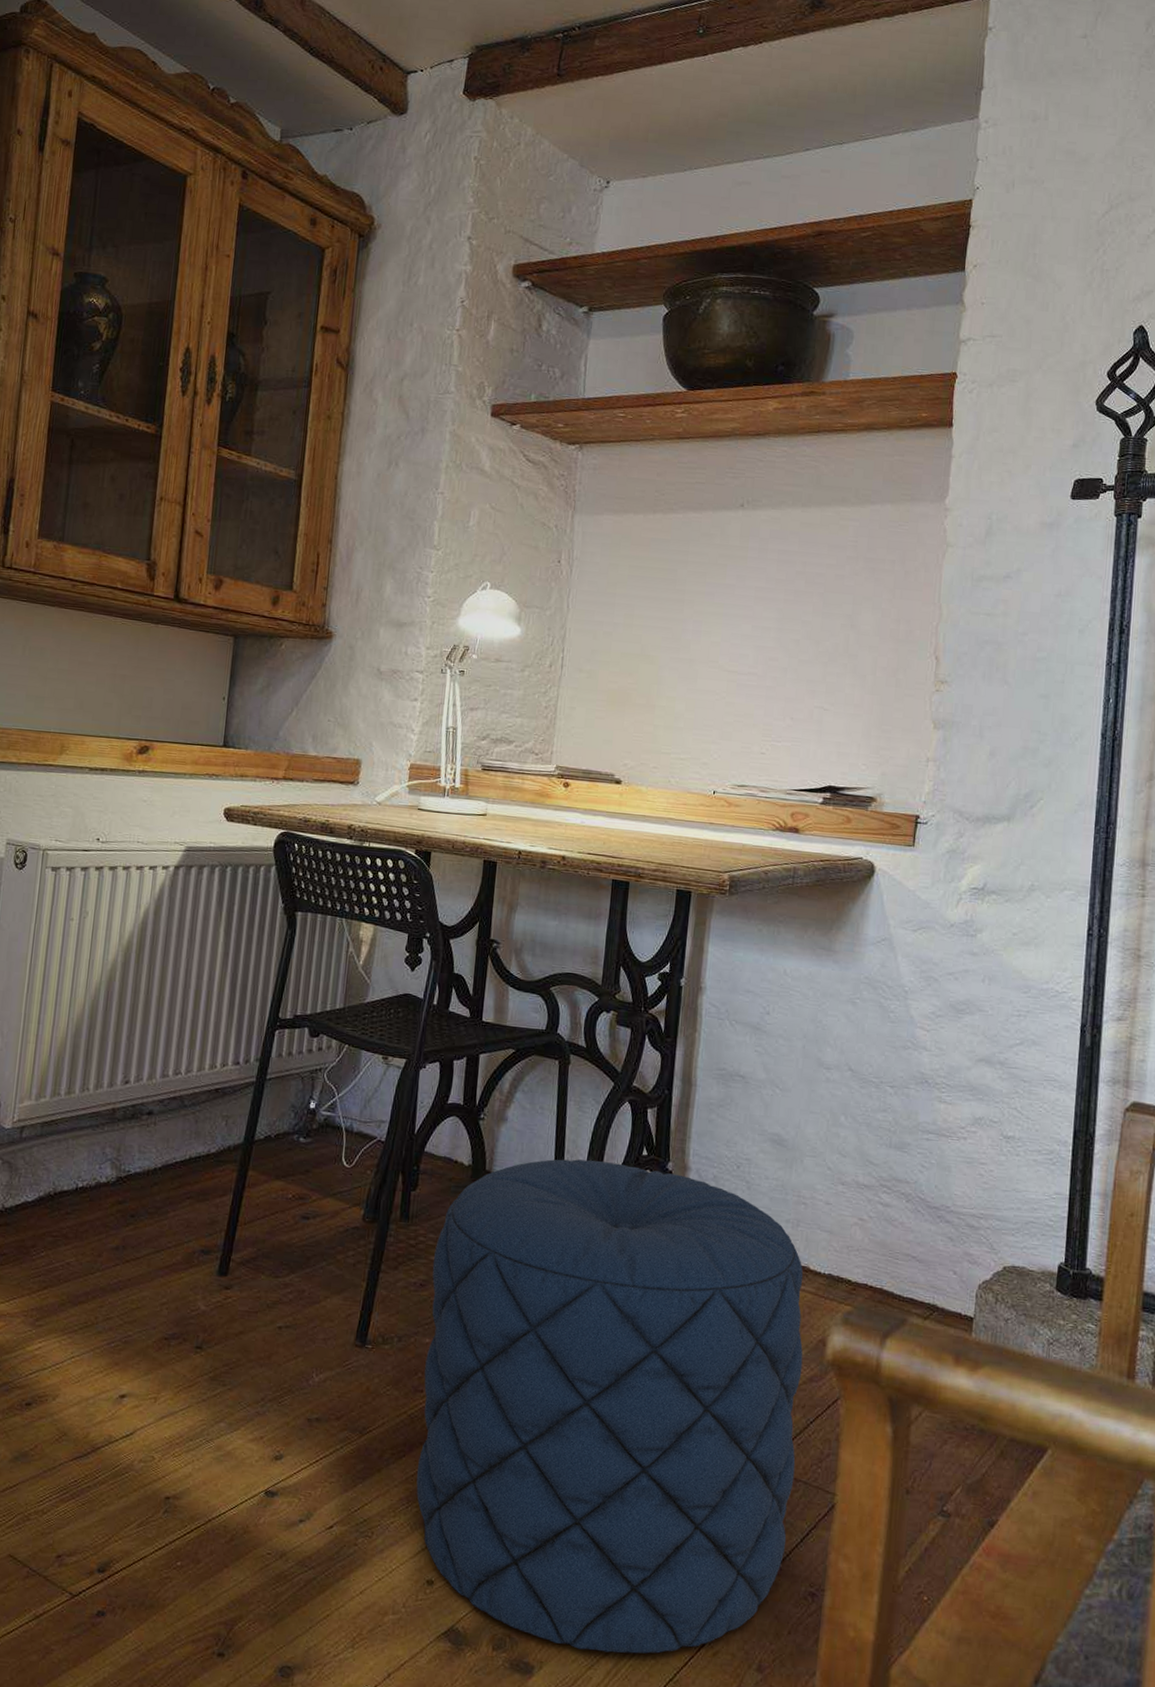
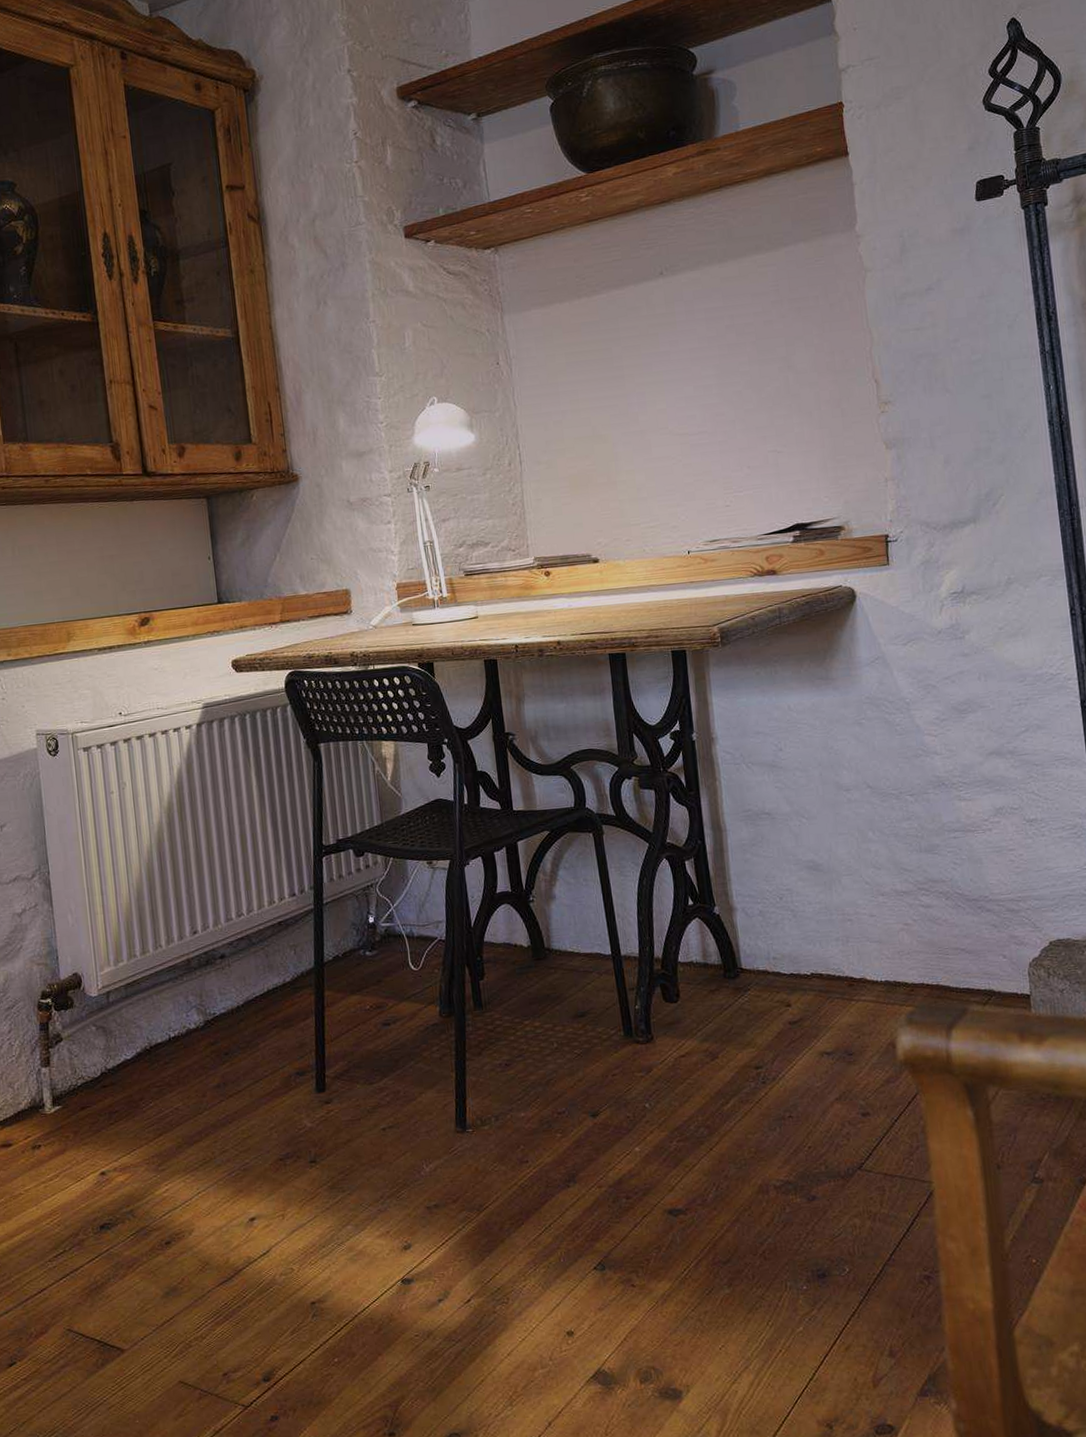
pouf: present [416,1159,803,1654] -> none [512,916,894,1368]

